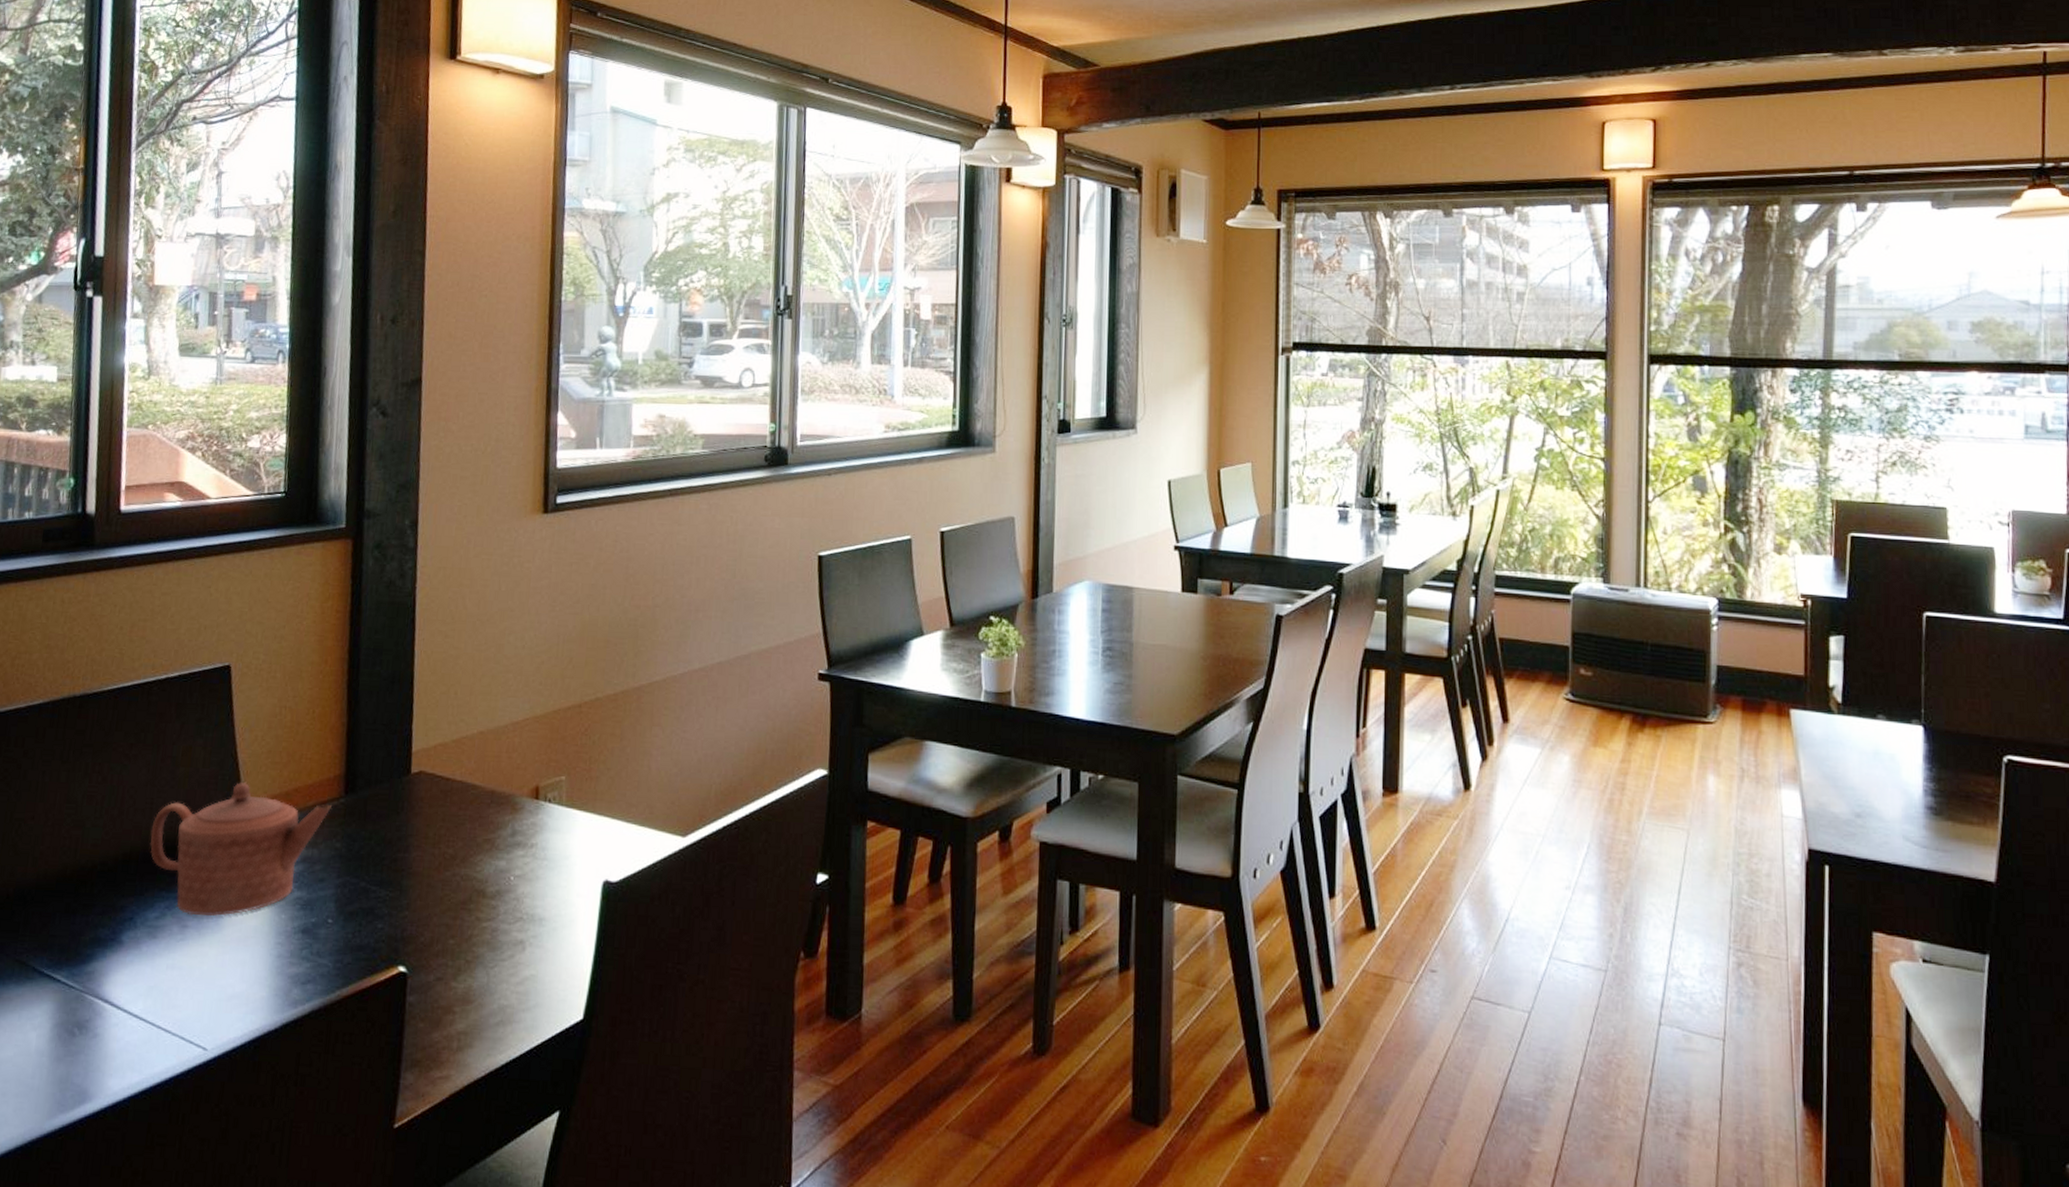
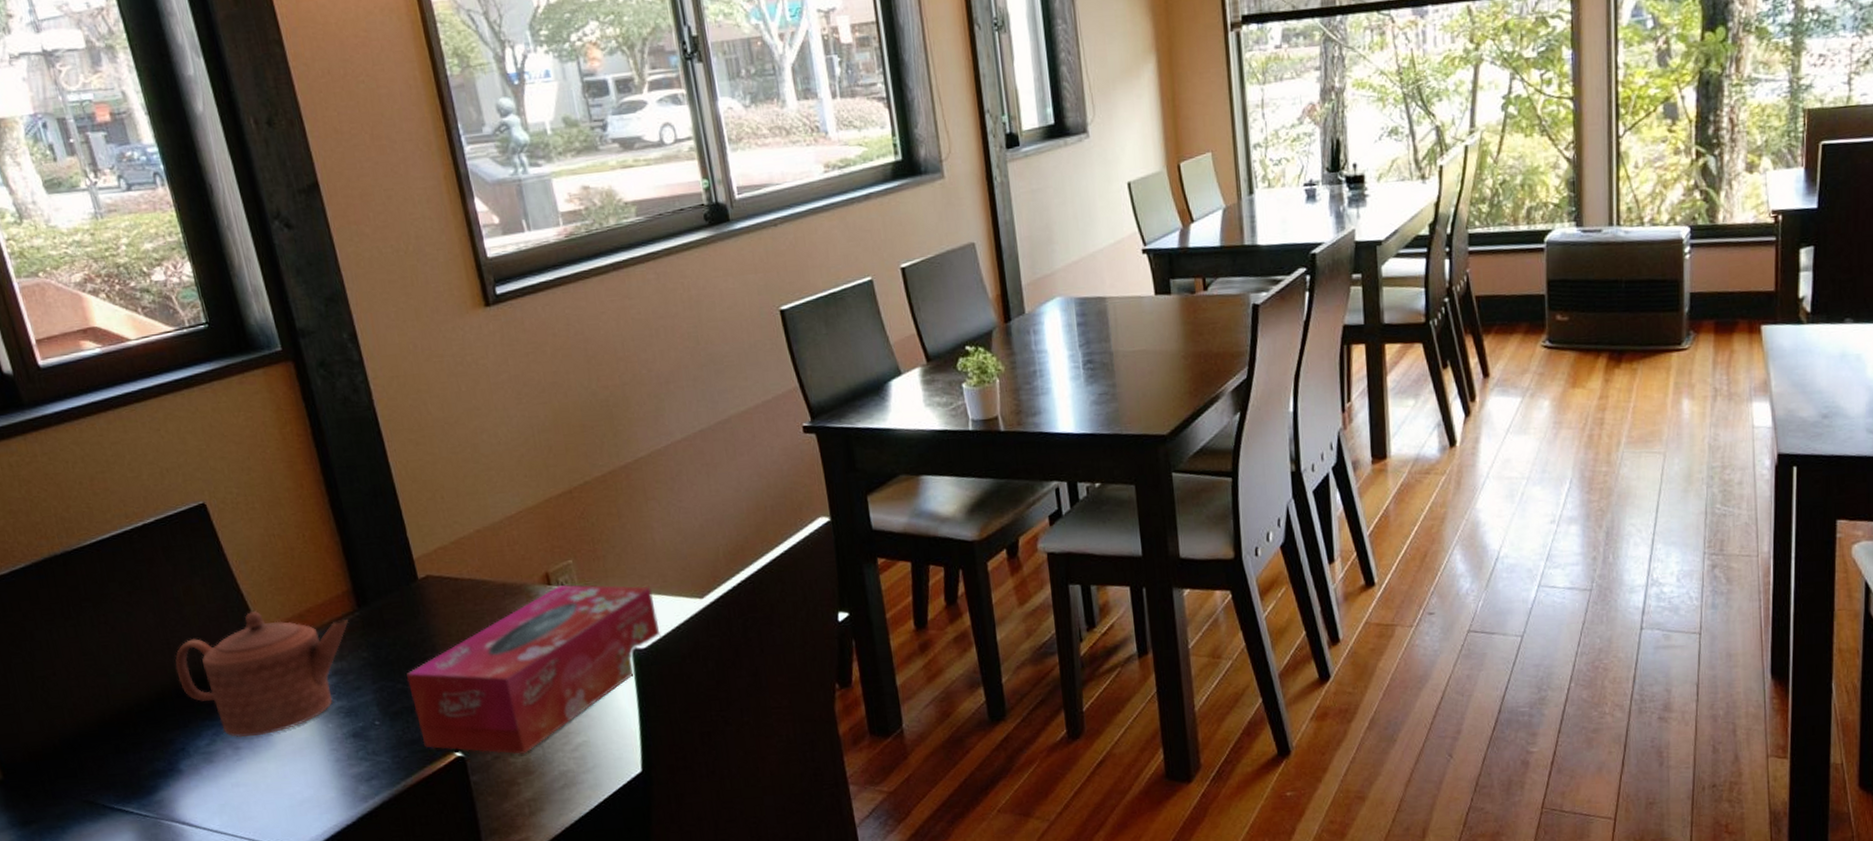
tissue box: none [369,800,637,979] -> present [406,584,661,754]

